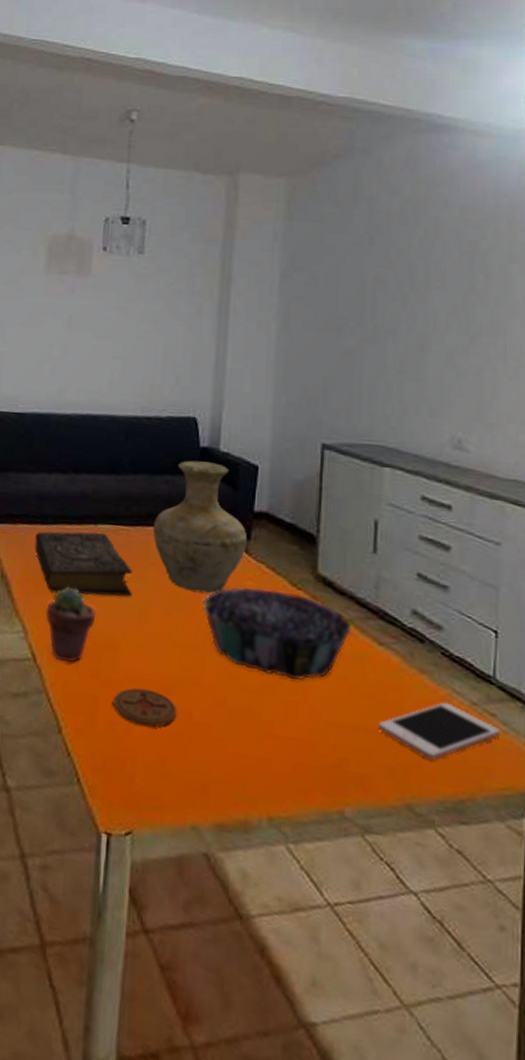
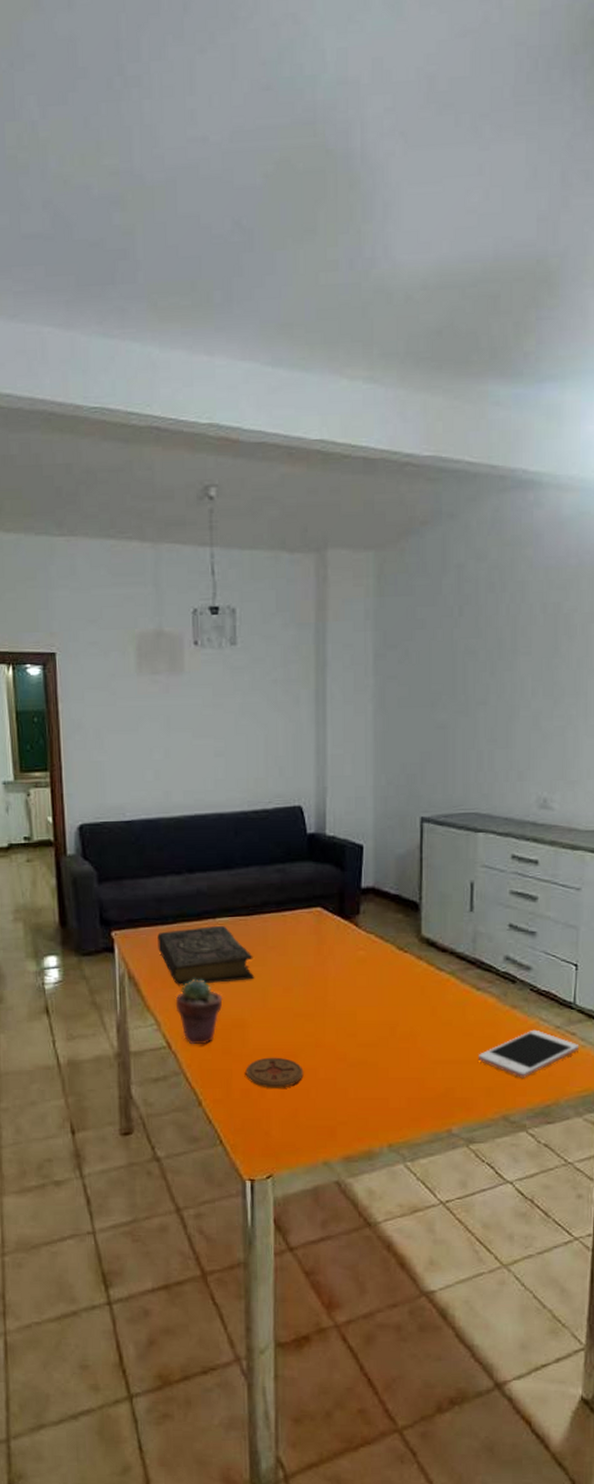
vase: present [152,460,248,594] -> none [268,847,357,968]
decorative bowl: present [202,586,352,681] -> none [319,956,454,1031]

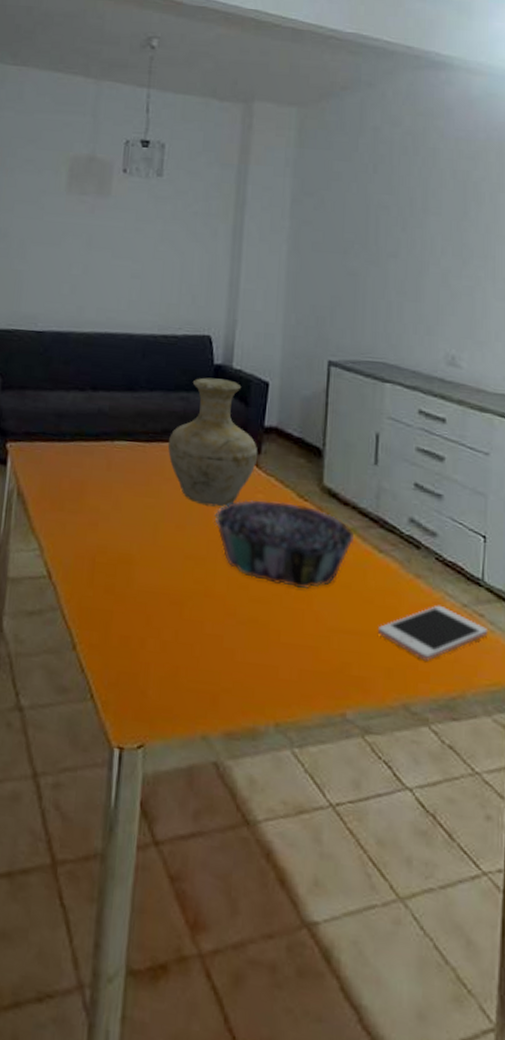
book: present [157,925,255,986] -> none [51,448,148,512]
potted succulent: present [175,978,223,1045] -> none [62,503,112,578]
coaster: present [245,1057,304,1088] -> none [126,601,189,640]
vase: none [268,847,357,968] -> present [167,377,258,508]
decorative bowl: none [319,956,454,1031] -> present [214,499,355,590]

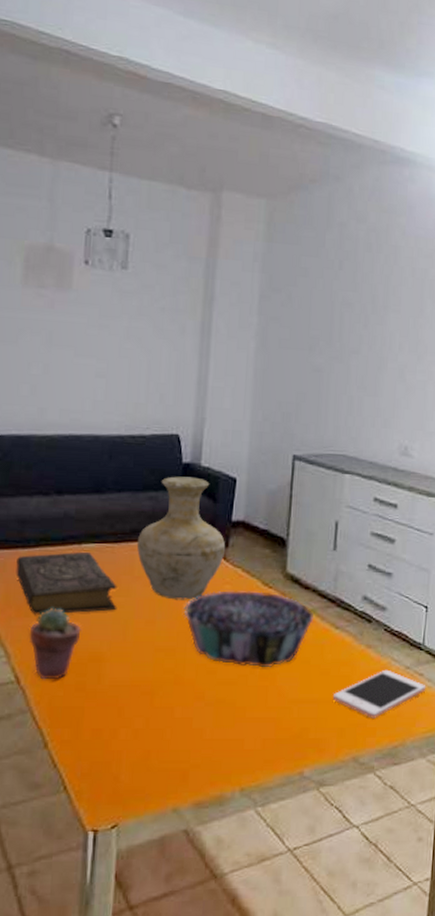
book: none [51,448,148,512] -> present [16,551,117,615]
potted succulent: none [62,503,112,578] -> present [29,607,81,680]

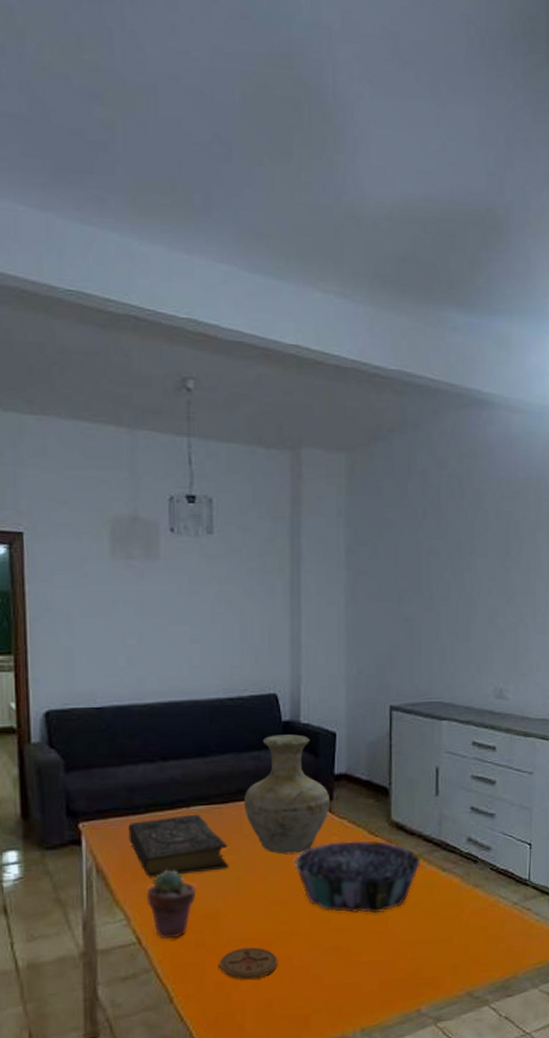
coaster: none [98,694,160,728] -> present [219,947,278,980]
cell phone: present [332,669,426,718] -> none [444,907,535,954]

